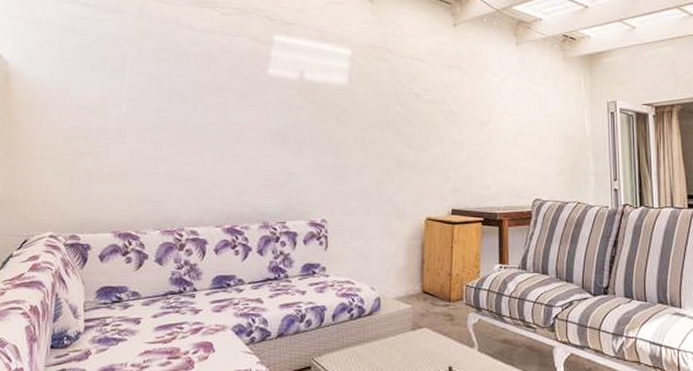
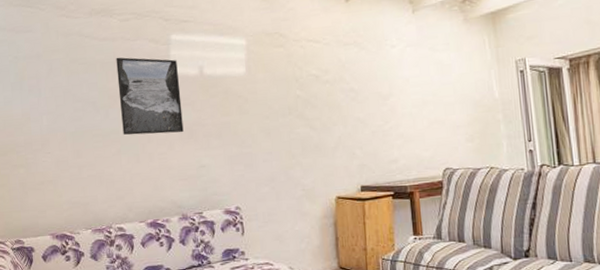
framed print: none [210,51,278,137] -> present [116,57,184,135]

